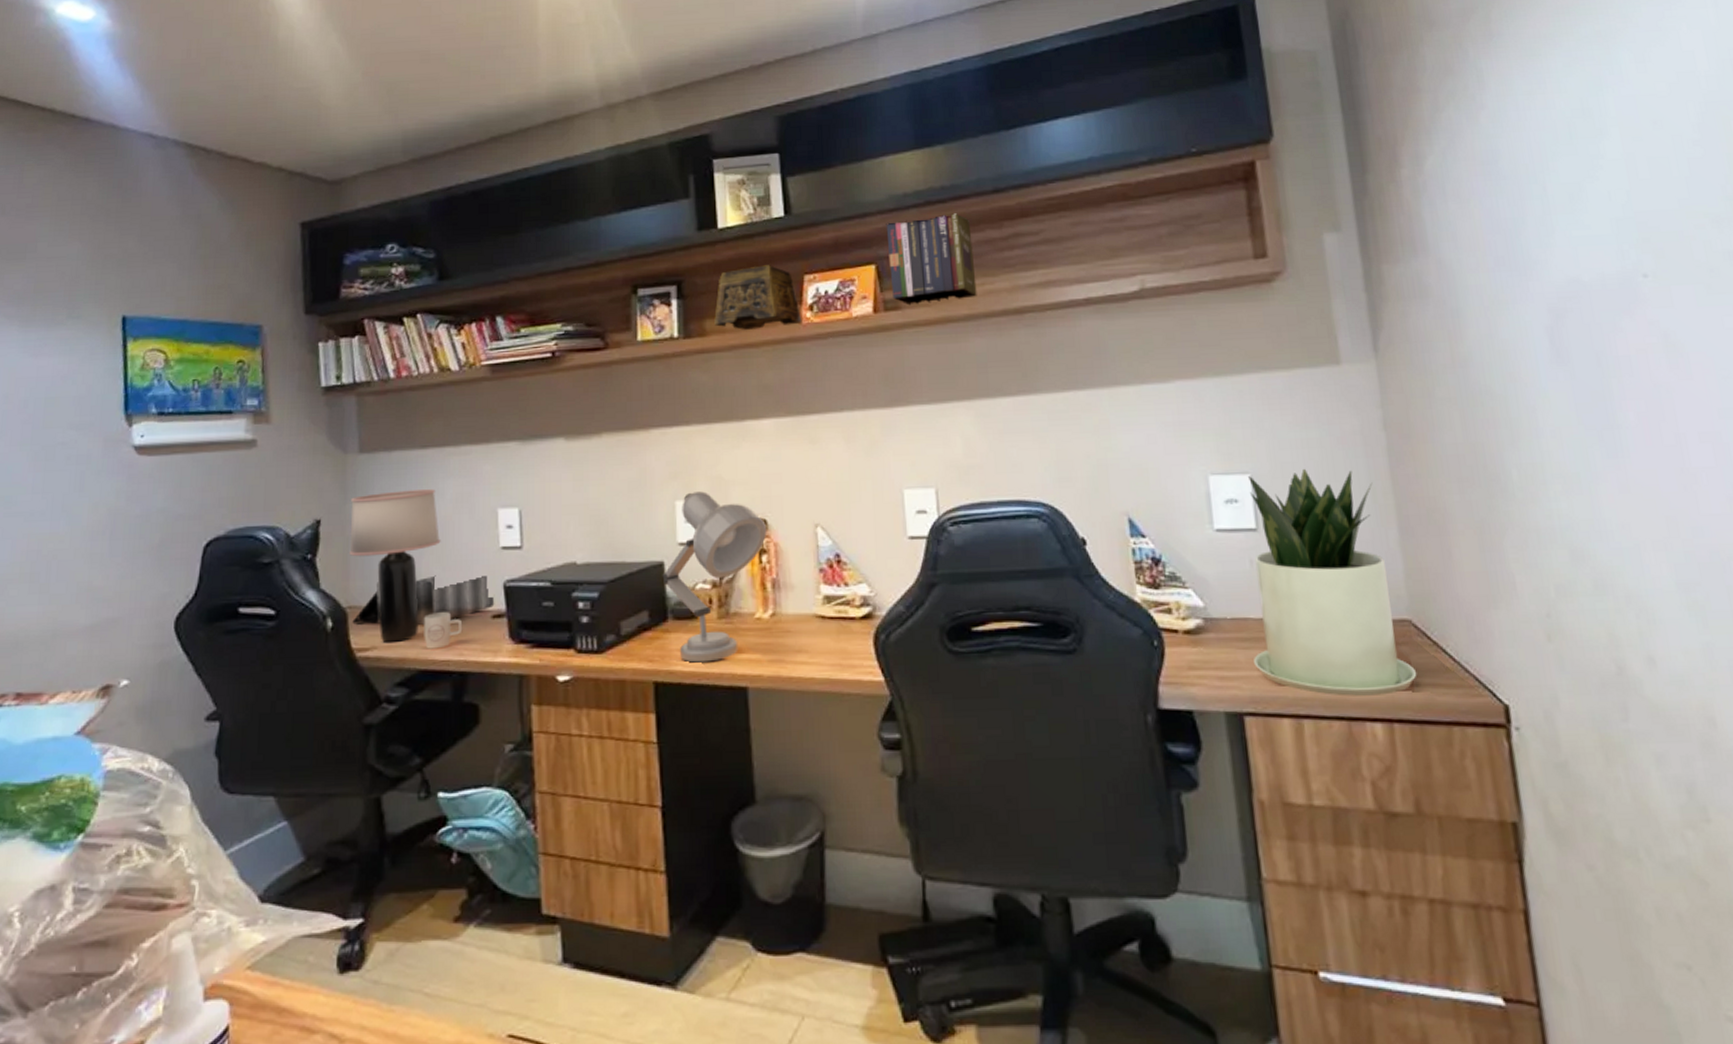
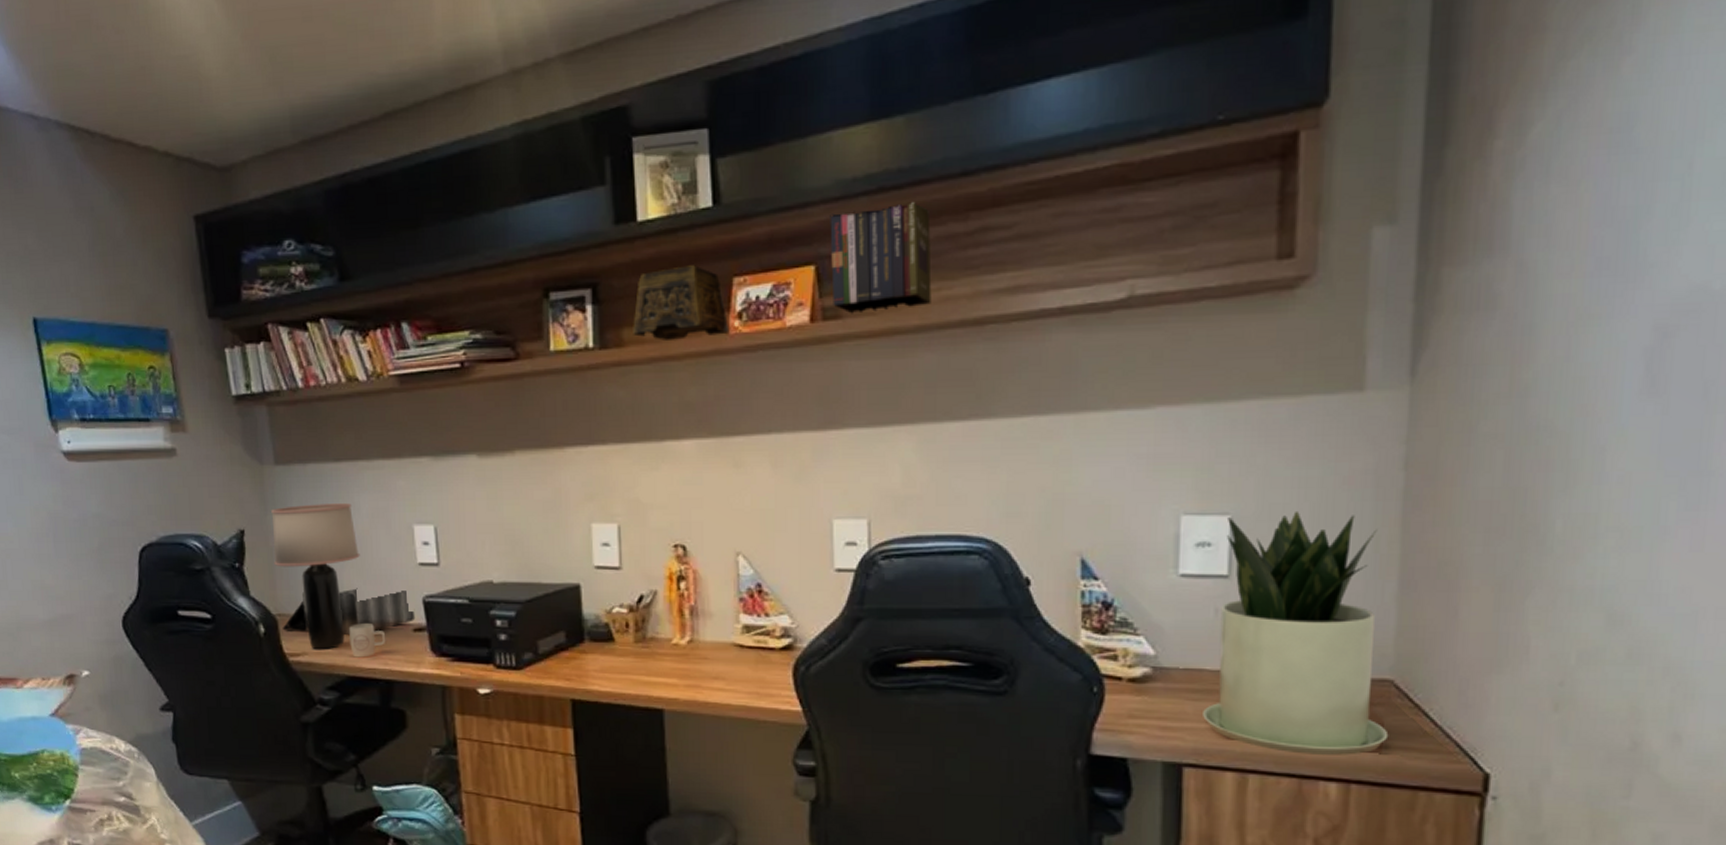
desk lamp: present [662,491,767,663] -> none [578,514,686,684]

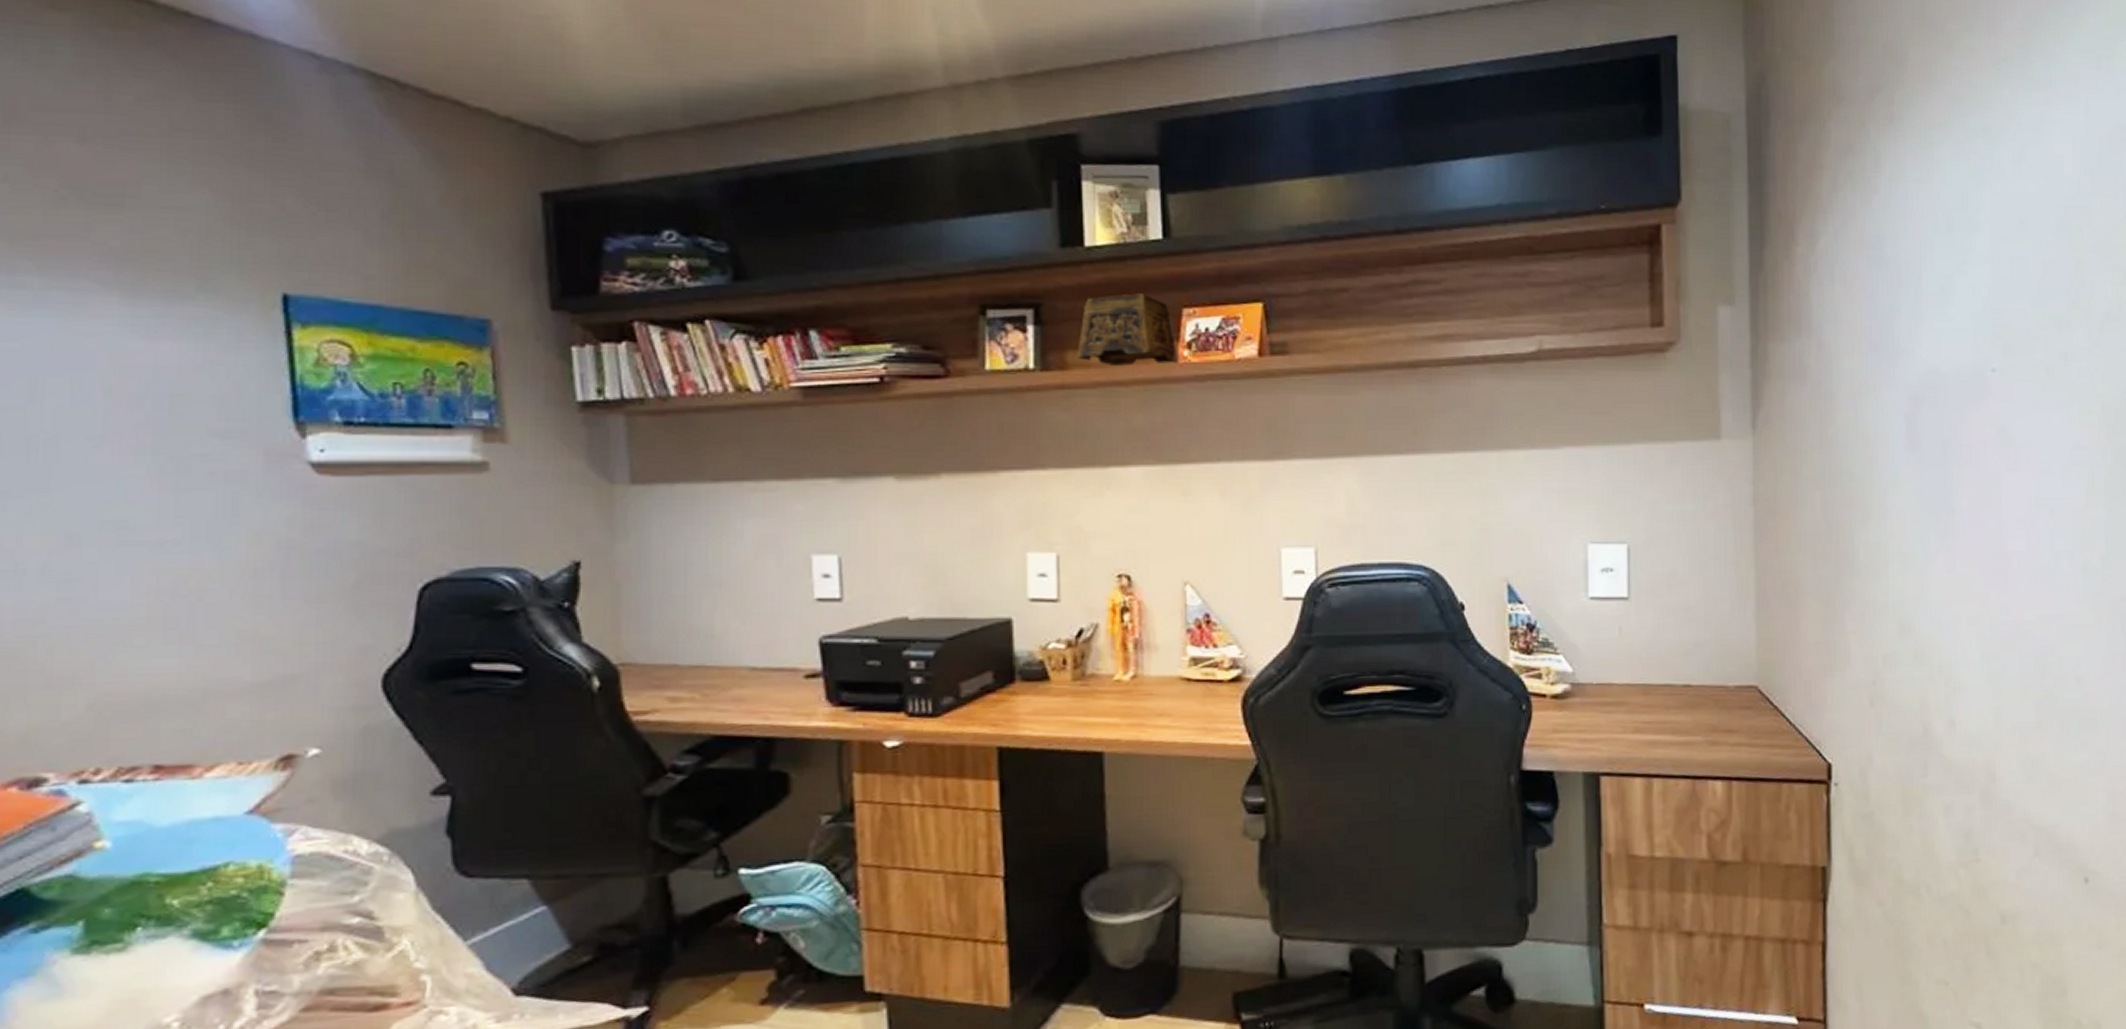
table lamp: present [271,503,360,649] -> none [620,530,740,704]
desk organizer: present [283,588,416,636] -> none [626,629,809,687]
mug: present [349,624,386,658] -> none [719,671,768,713]
books: present [830,202,932,314] -> none [1277,253,1371,351]
planter: present [1203,510,1389,755] -> none [1614,540,1757,757]

